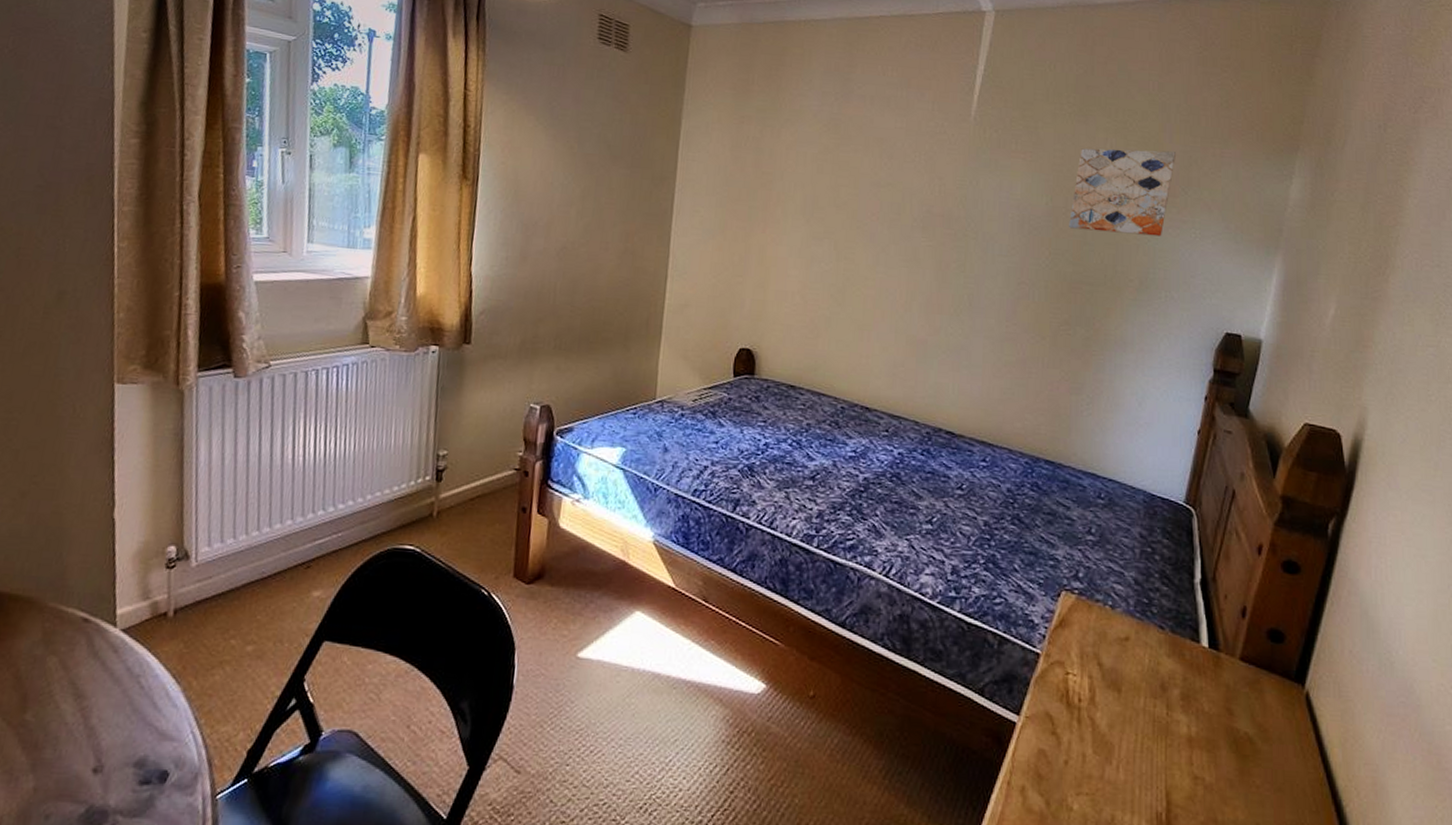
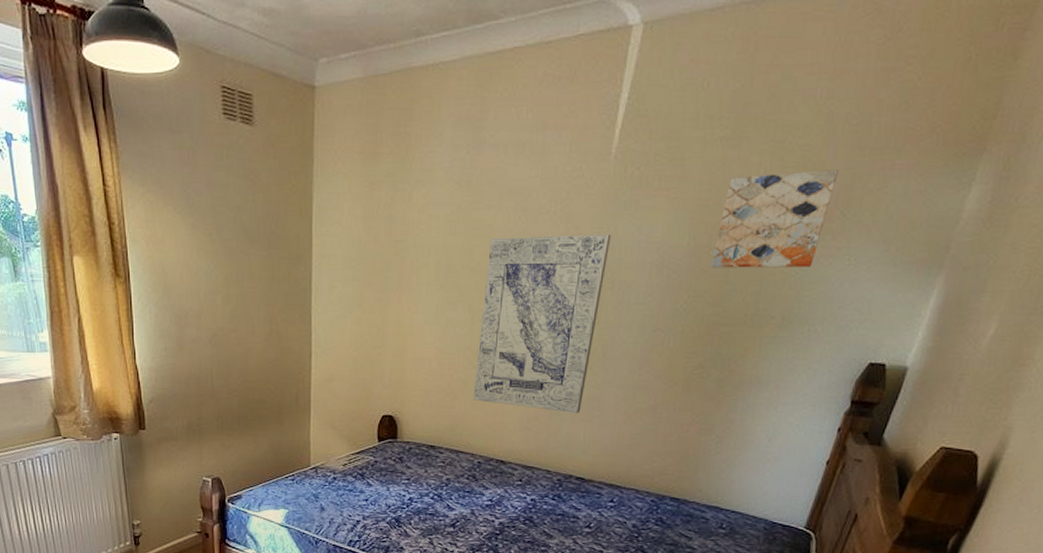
wall art: none [837,180,974,362] -> present [473,235,611,413]

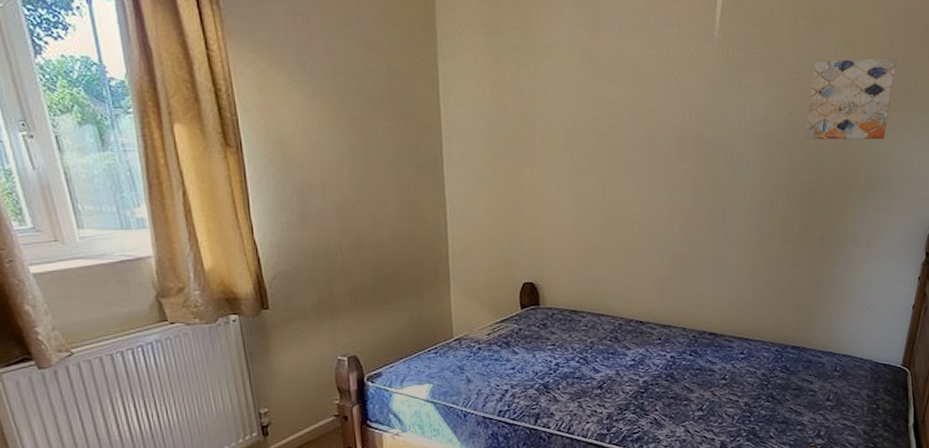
wall art: present [473,235,611,413] -> none [609,109,721,273]

